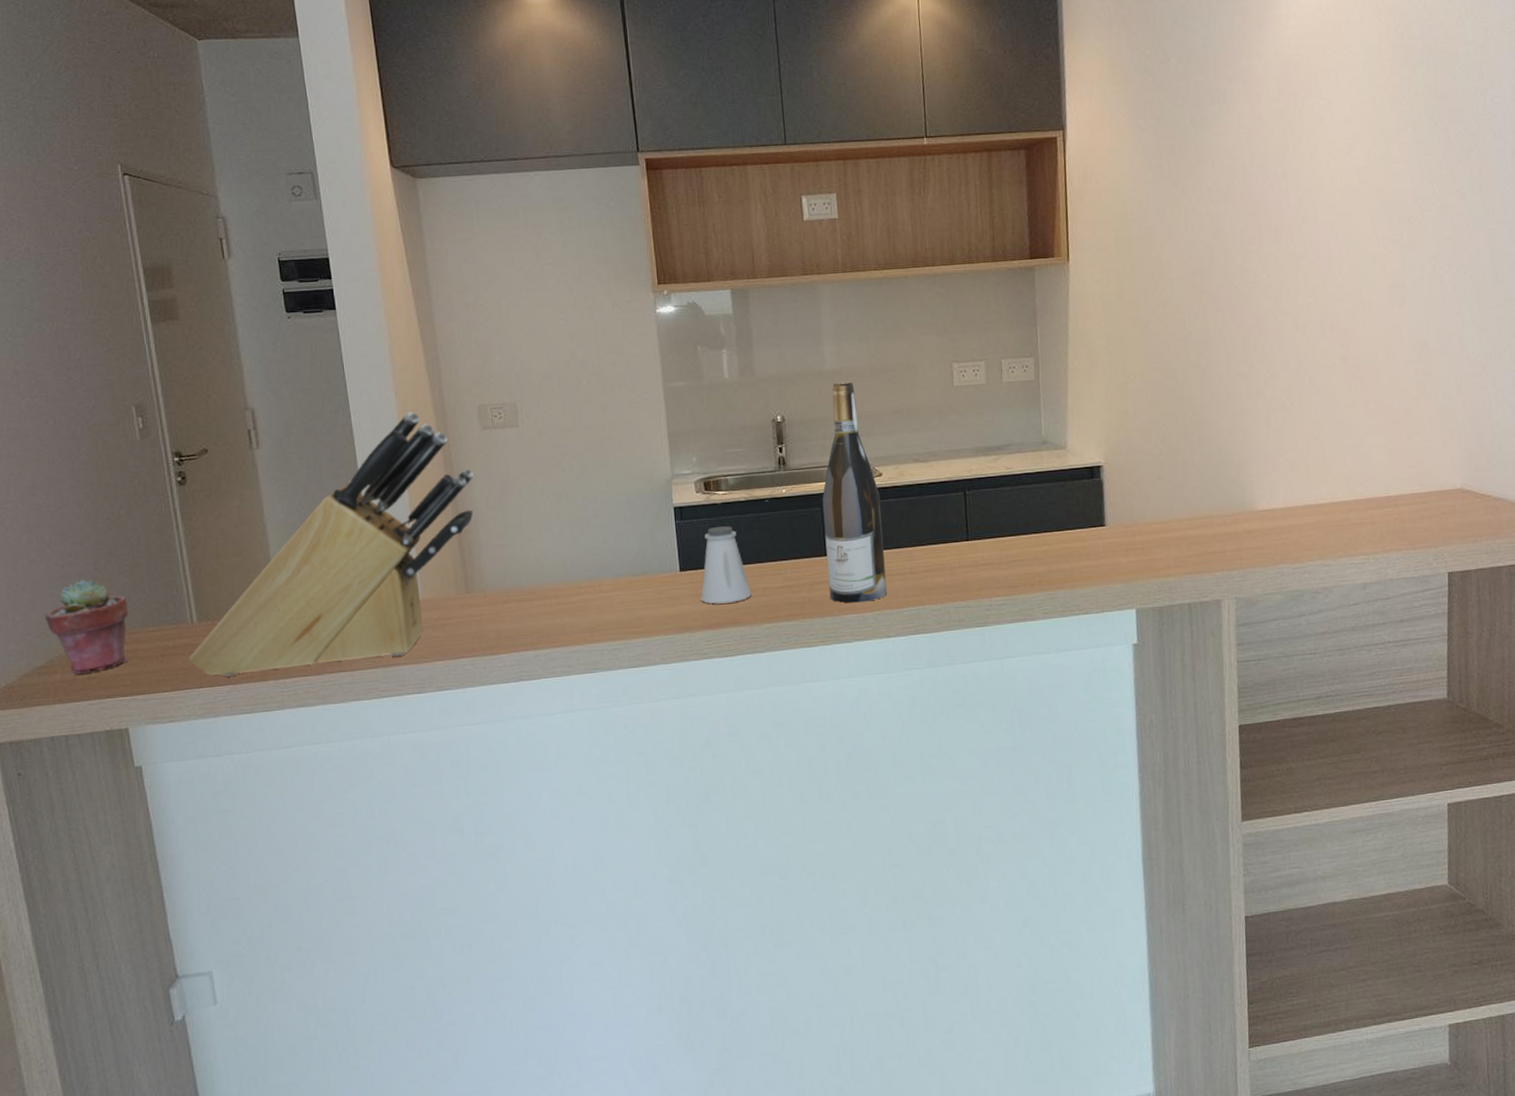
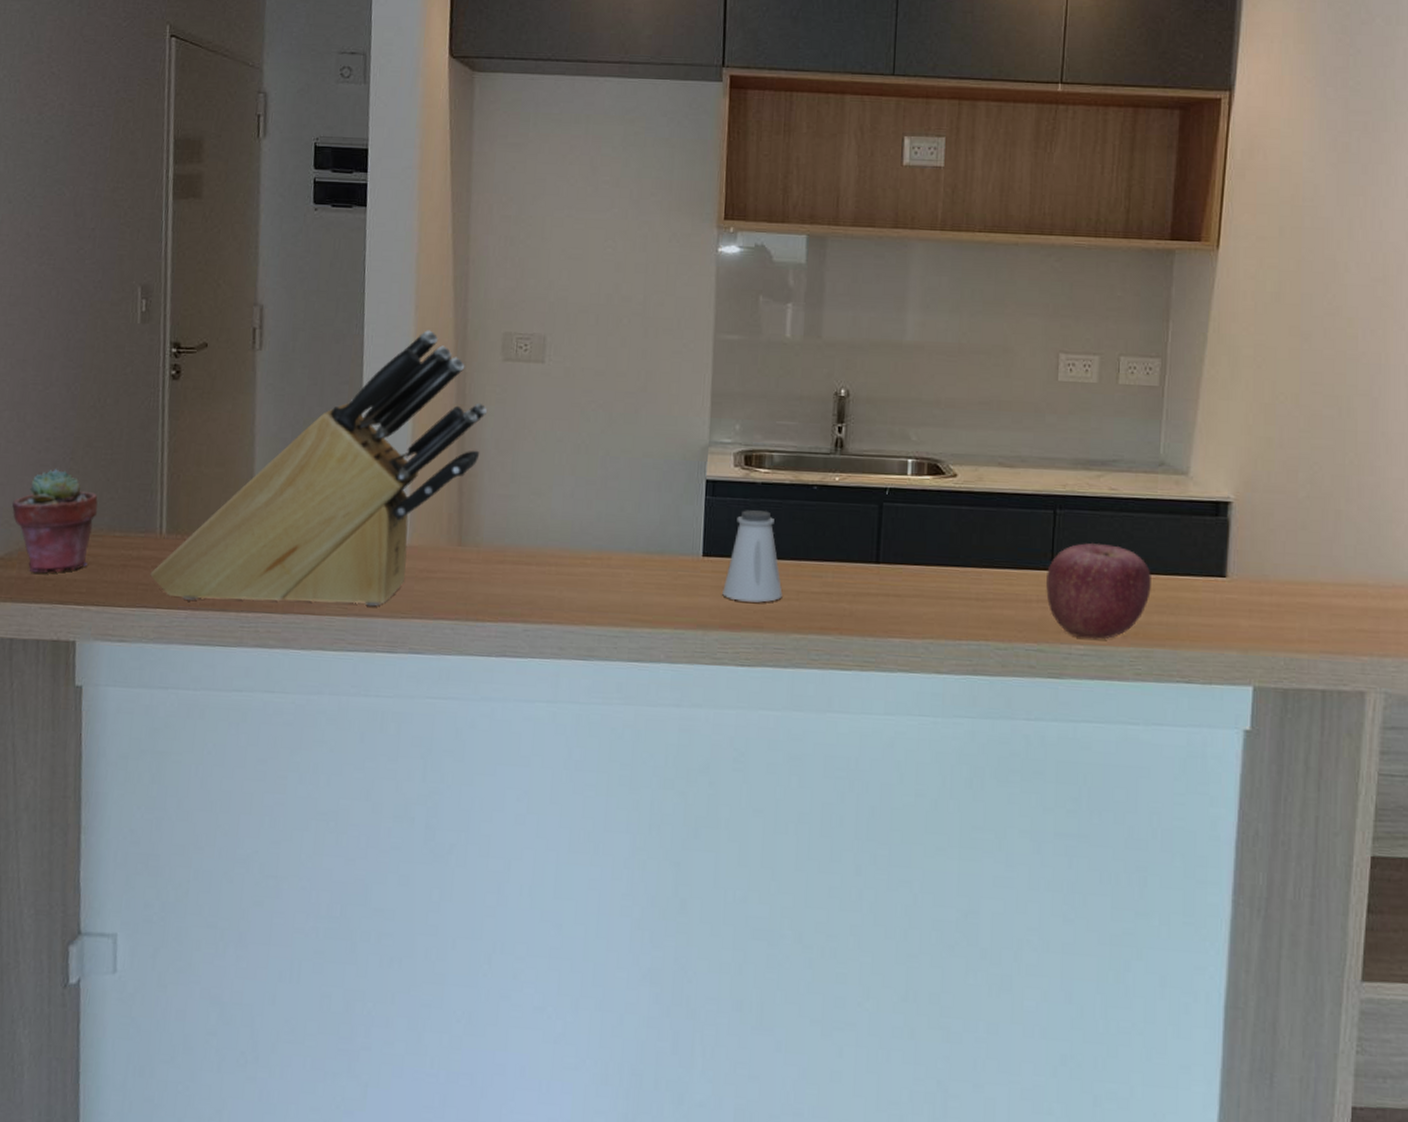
wine bottle: present [822,381,887,603] -> none [875,358,951,626]
apple: none [964,513,1048,592] -> present [1045,542,1151,639]

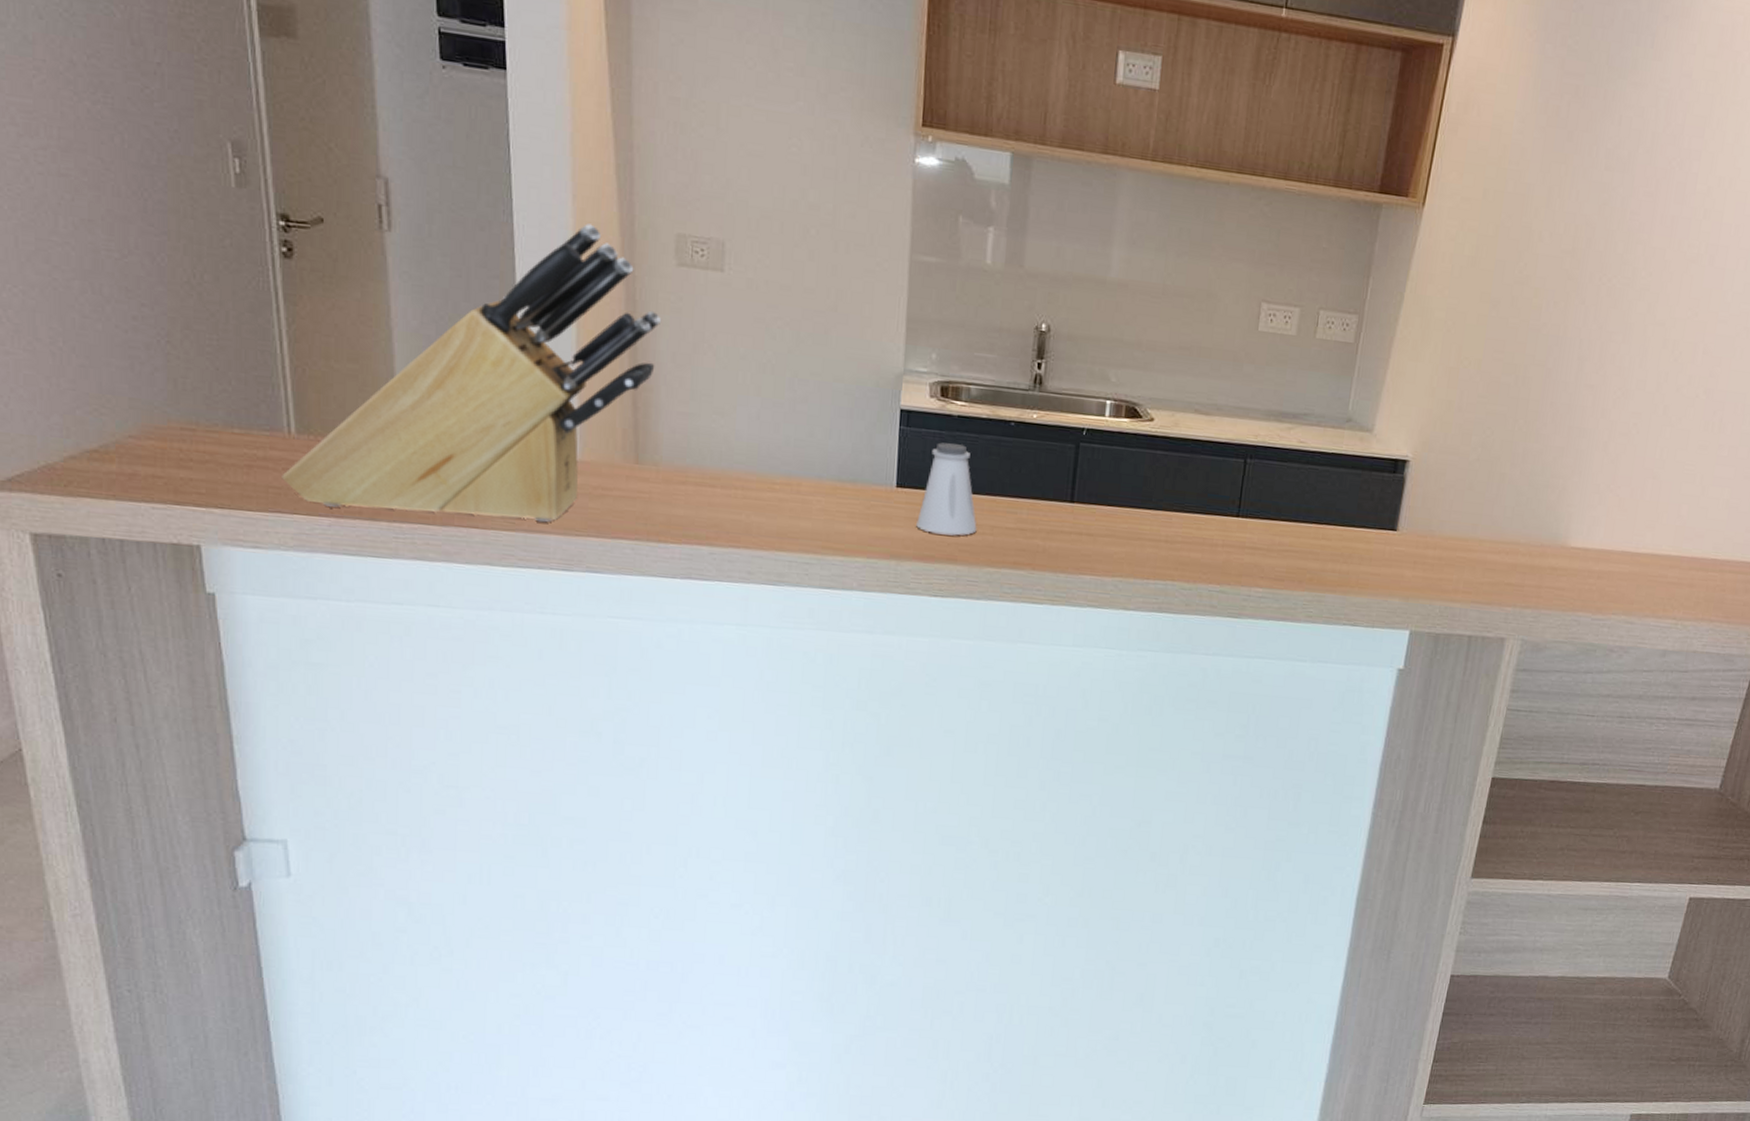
potted succulent: present [12,468,98,573] -> none [100,352,209,470]
apple: present [1045,542,1151,639] -> none [1231,492,1330,584]

